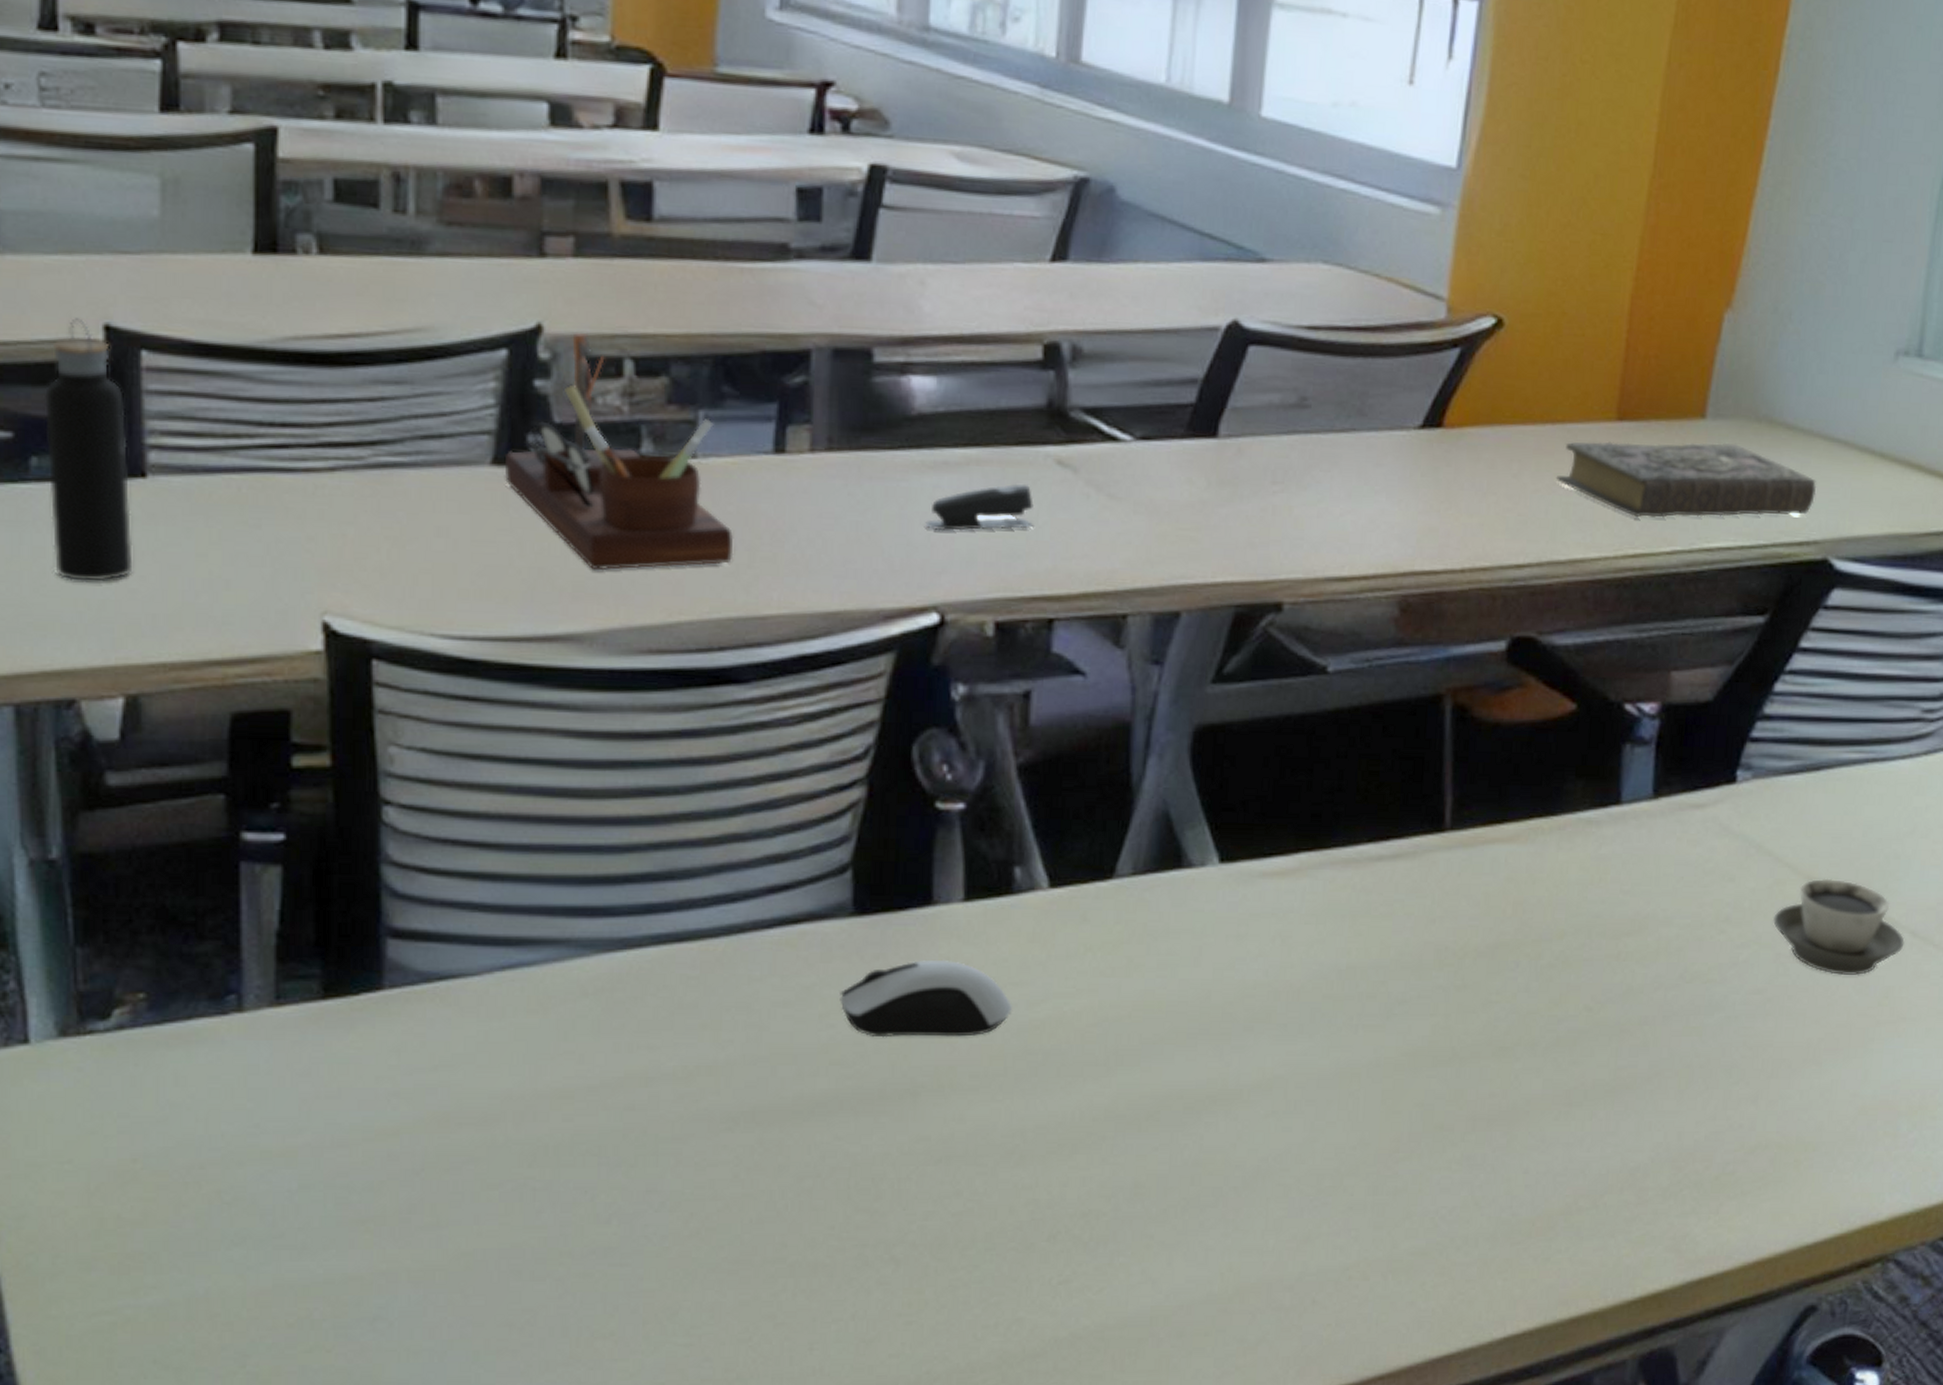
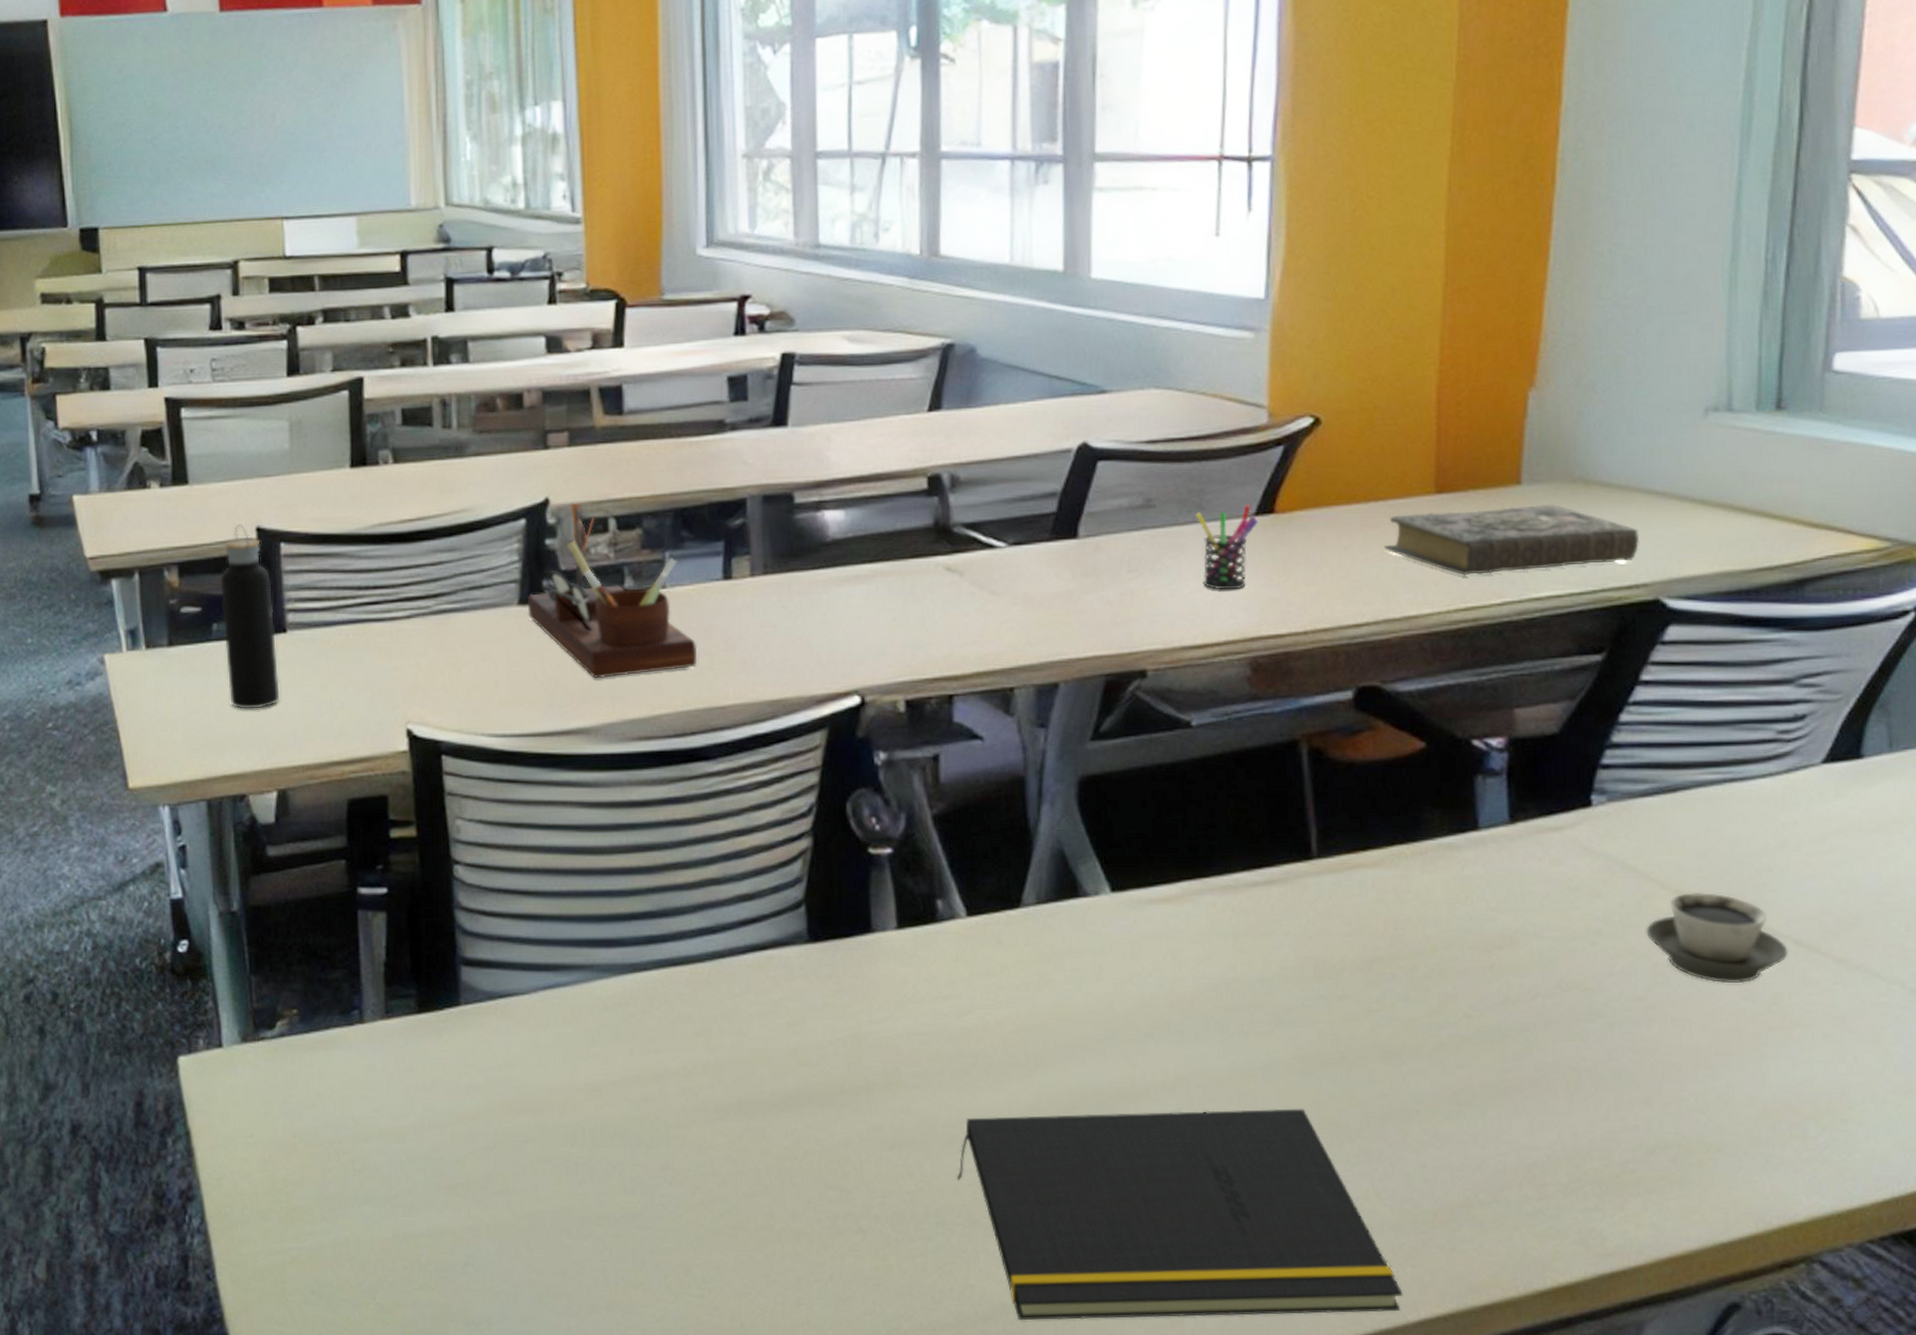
computer mouse: present [840,959,1012,1038] -> none [802,977,944,1043]
stapler: present [925,483,1034,532] -> none [844,588,931,631]
notepad: none [1014,1111,1492,1356] -> present [957,1108,1404,1321]
pen holder: none [1355,415,1424,515] -> present [1195,505,1259,590]

